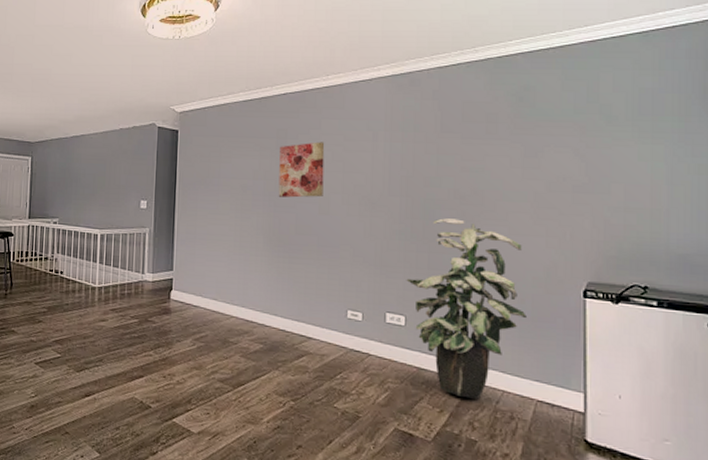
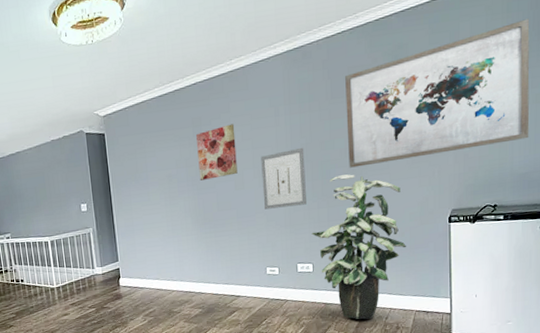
wall art: none [351,179,405,245] -> present [261,147,306,210]
wall art: none [457,79,691,214] -> present [345,19,530,168]

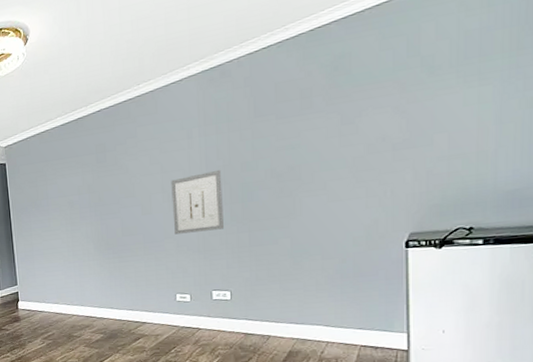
wall art: present [196,124,238,181] -> none [100,148,145,206]
indoor plant: present [311,174,406,320] -> none [229,196,348,353]
wall art: present [345,19,530,168] -> none [272,11,522,190]

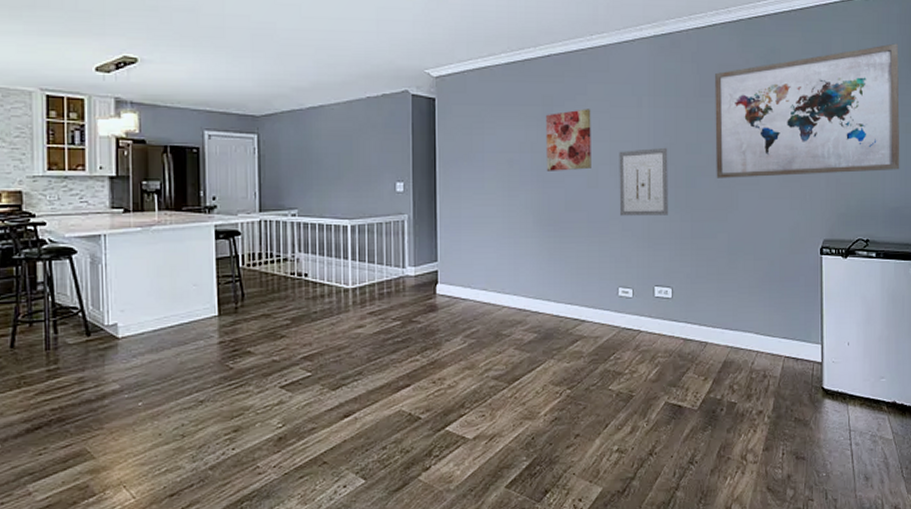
wall art: none [100,148,145,206] -> present [546,109,591,171]
wall art: none [272,11,522,190] -> present [715,43,900,178]

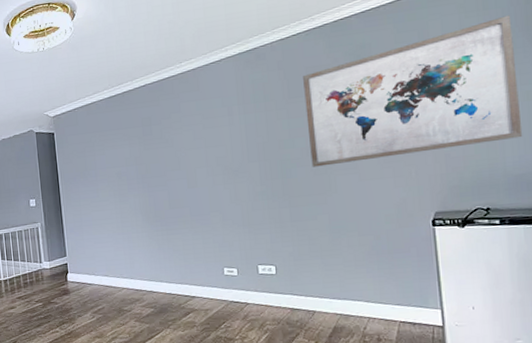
wall art: present [546,109,591,171] -> none [146,123,190,178]
wall art: present [619,147,668,216] -> none [214,146,266,208]

